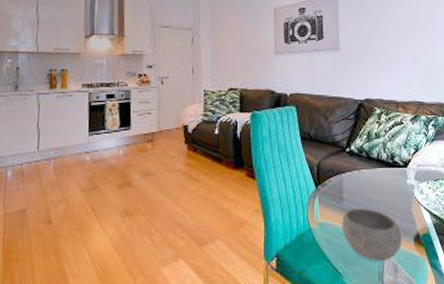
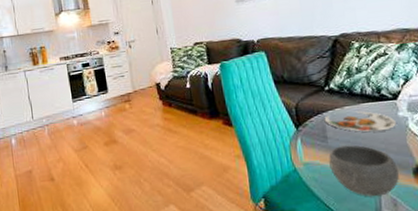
plate: none [342,175,404,196] -> present [324,111,396,132]

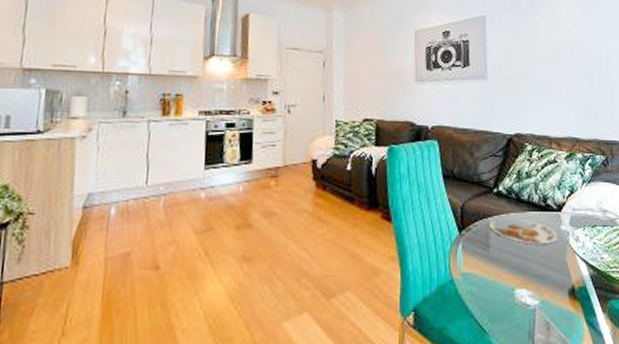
bowl: present [329,145,400,197] -> none [488,257,556,318]

